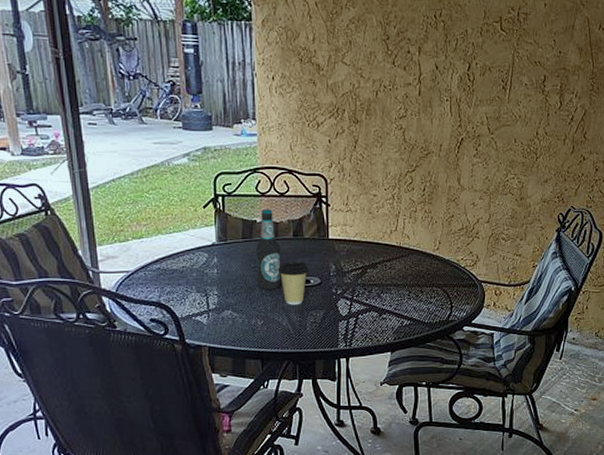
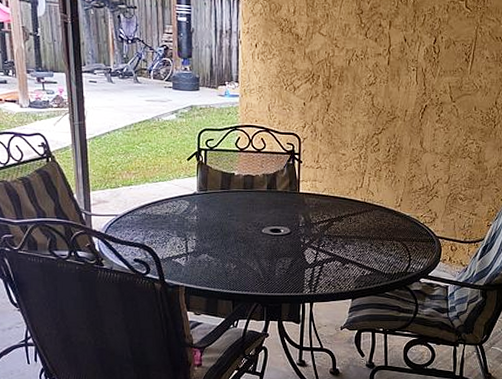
bottle: present [256,209,282,290] -> none [232,164,255,237]
coffee cup: present [277,262,309,306] -> none [251,212,280,252]

